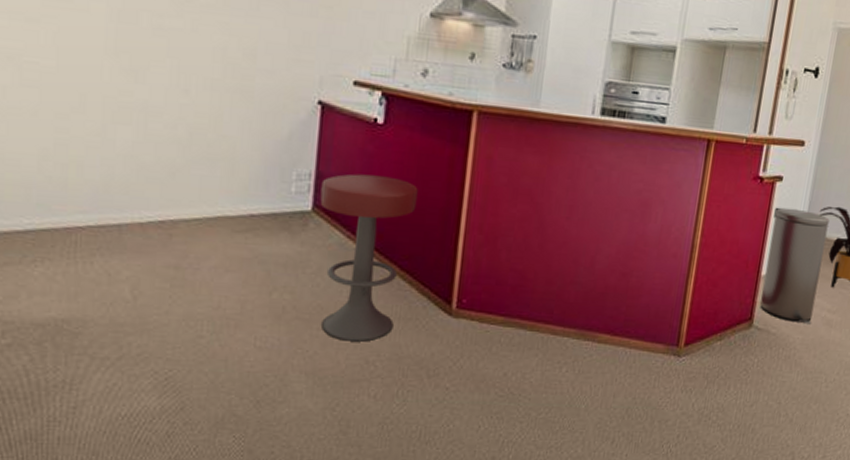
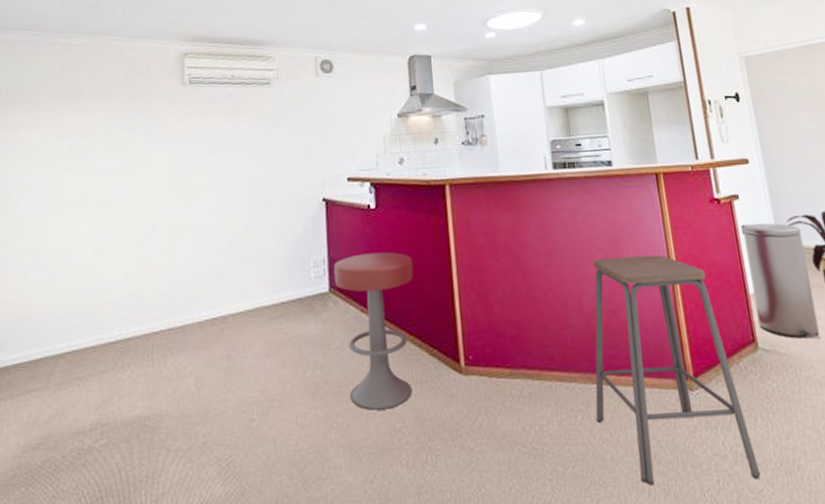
bar stool: none [580,219,727,437] -> present [592,255,760,486]

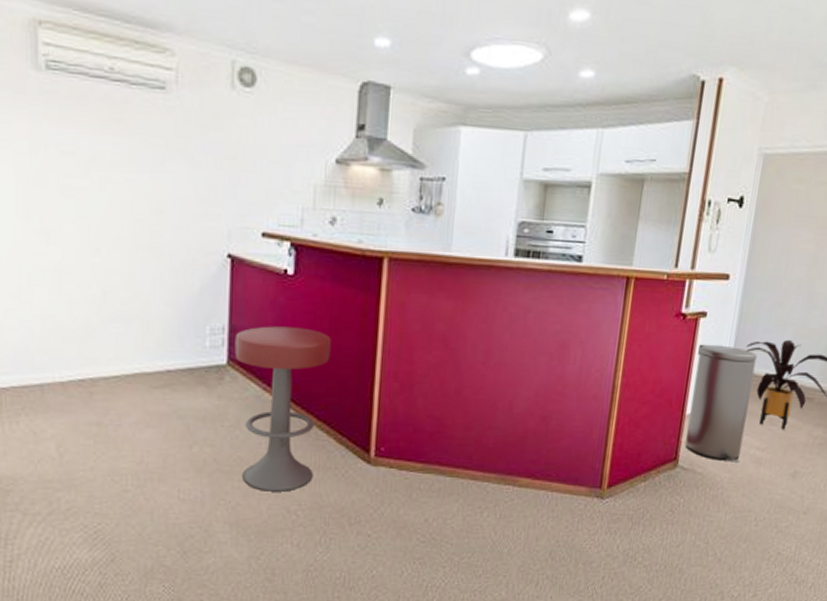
bar stool: present [592,255,760,486] -> none [501,362,649,578]

